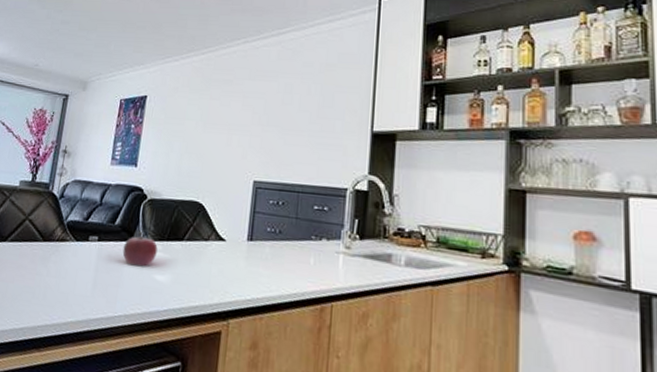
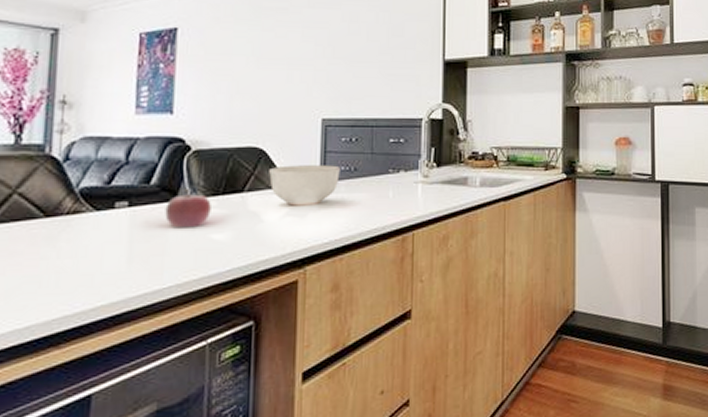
bowl: none [205,221,266,262] -> present [269,165,340,206]

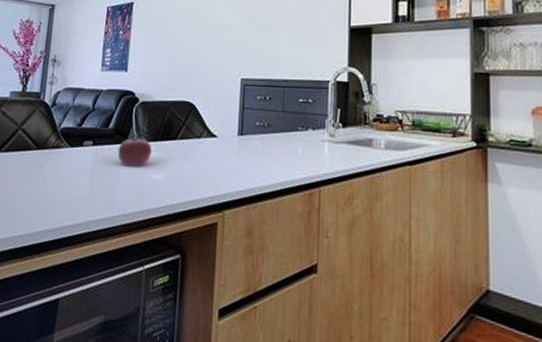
bowl: present [269,165,340,206] -> none [197,118,255,156]

